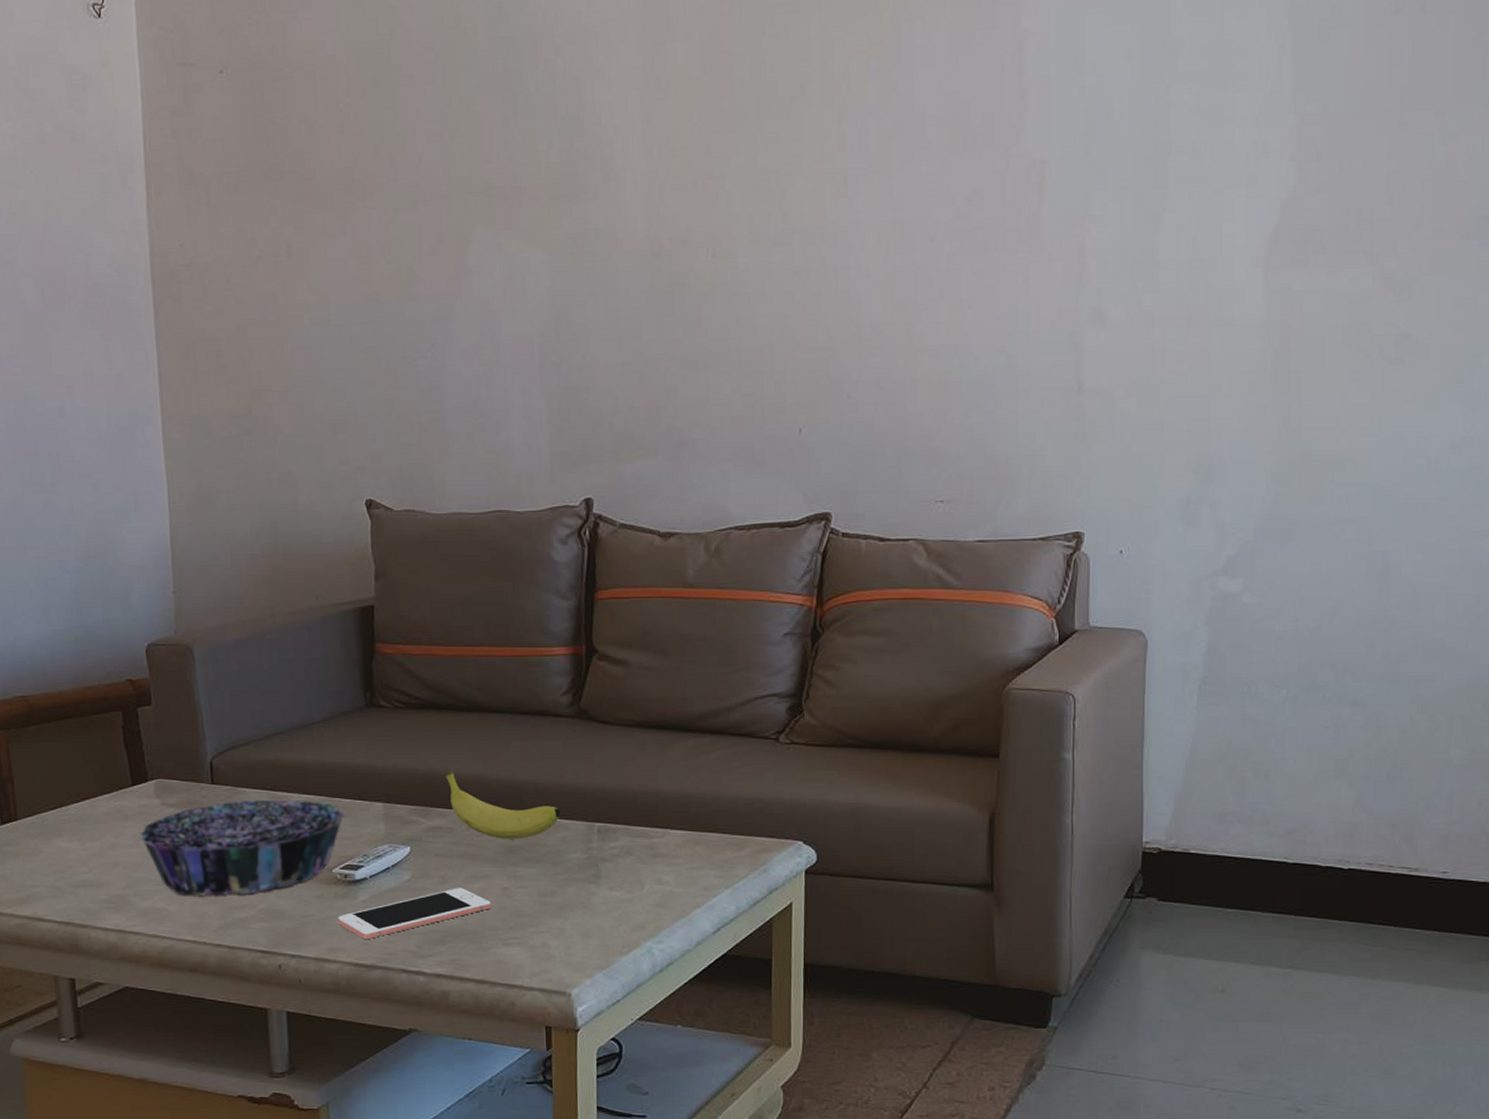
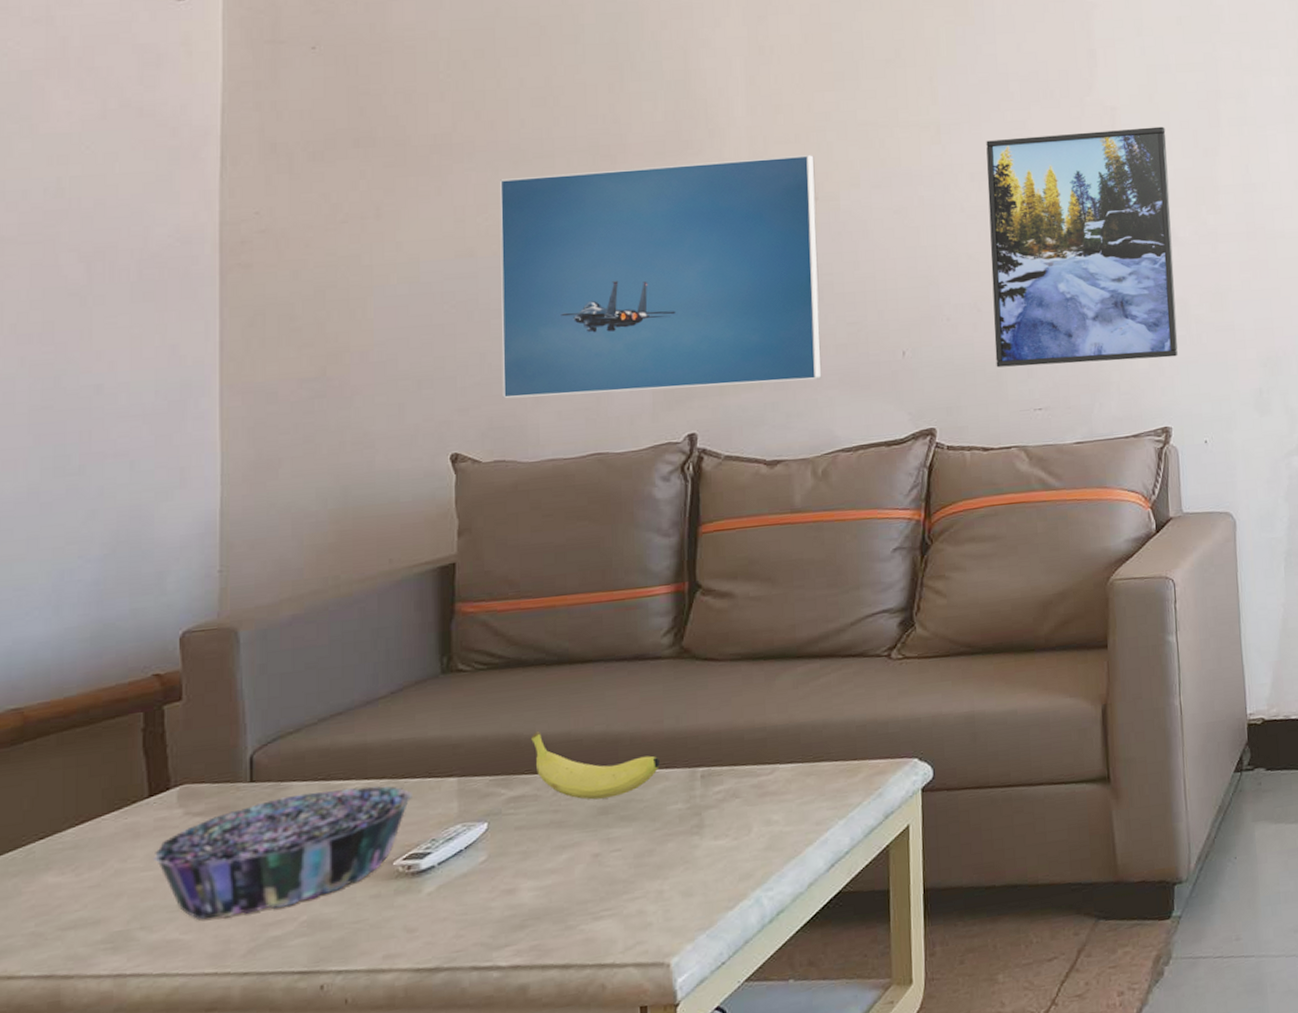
cell phone: present [338,887,491,940] -> none [397,861,580,939]
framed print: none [399,204,716,452] -> present [499,154,822,399]
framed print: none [896,185,1102,455] -> present [986,126,1178,368]

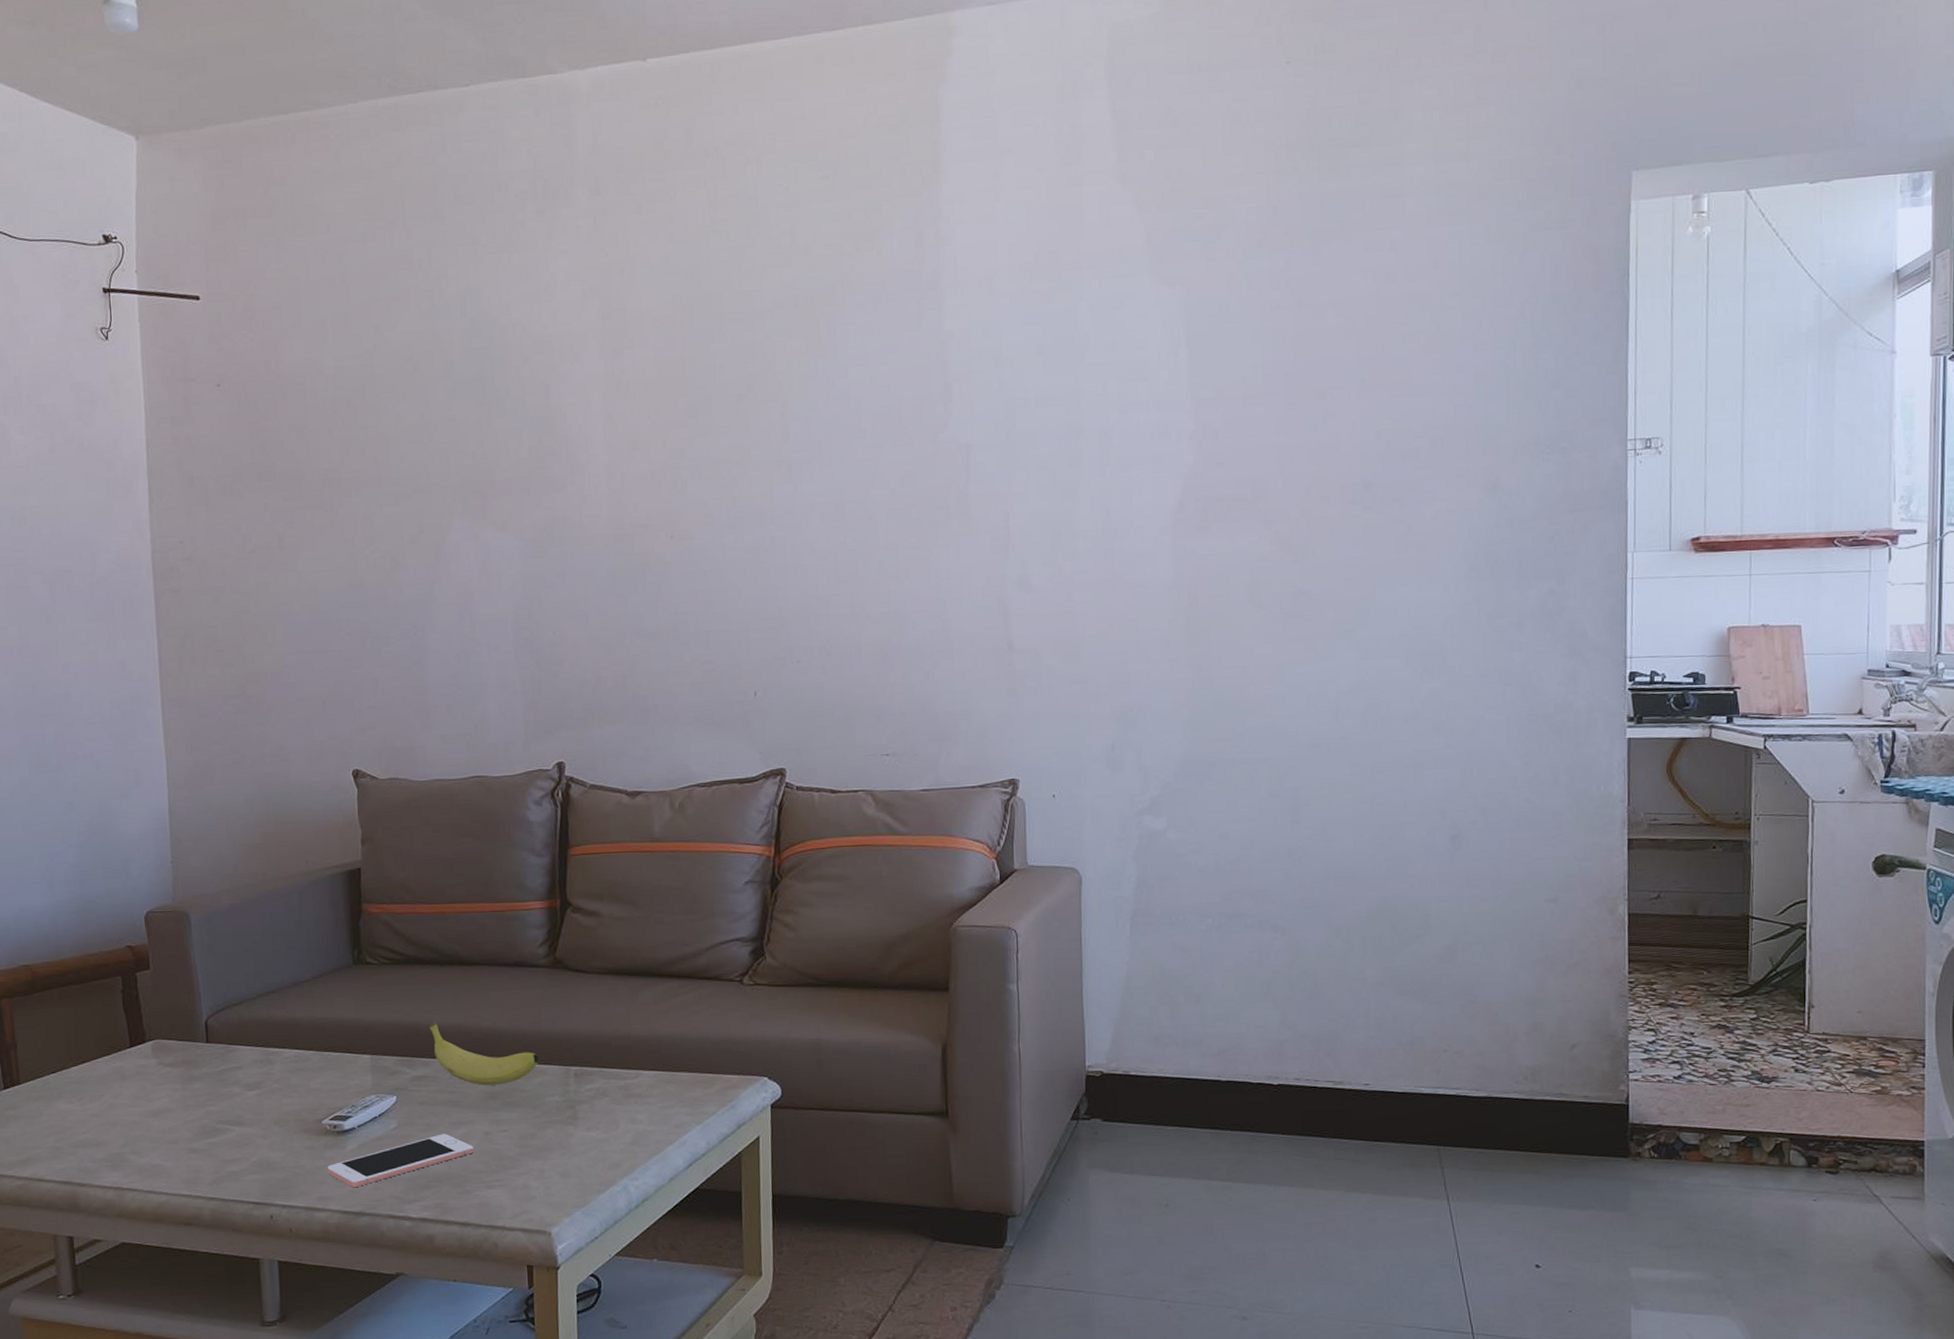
decorative bowl: present [153,786,412,921] -> none [137,1055,335,1152]
cell phone: none [397,861,580,939] -> present [327,1133,474,1188]
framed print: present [499,154,822,399] -> none [383,492,678,722]
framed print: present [986,126,1178,368] -> none [837,466,1028,712]

